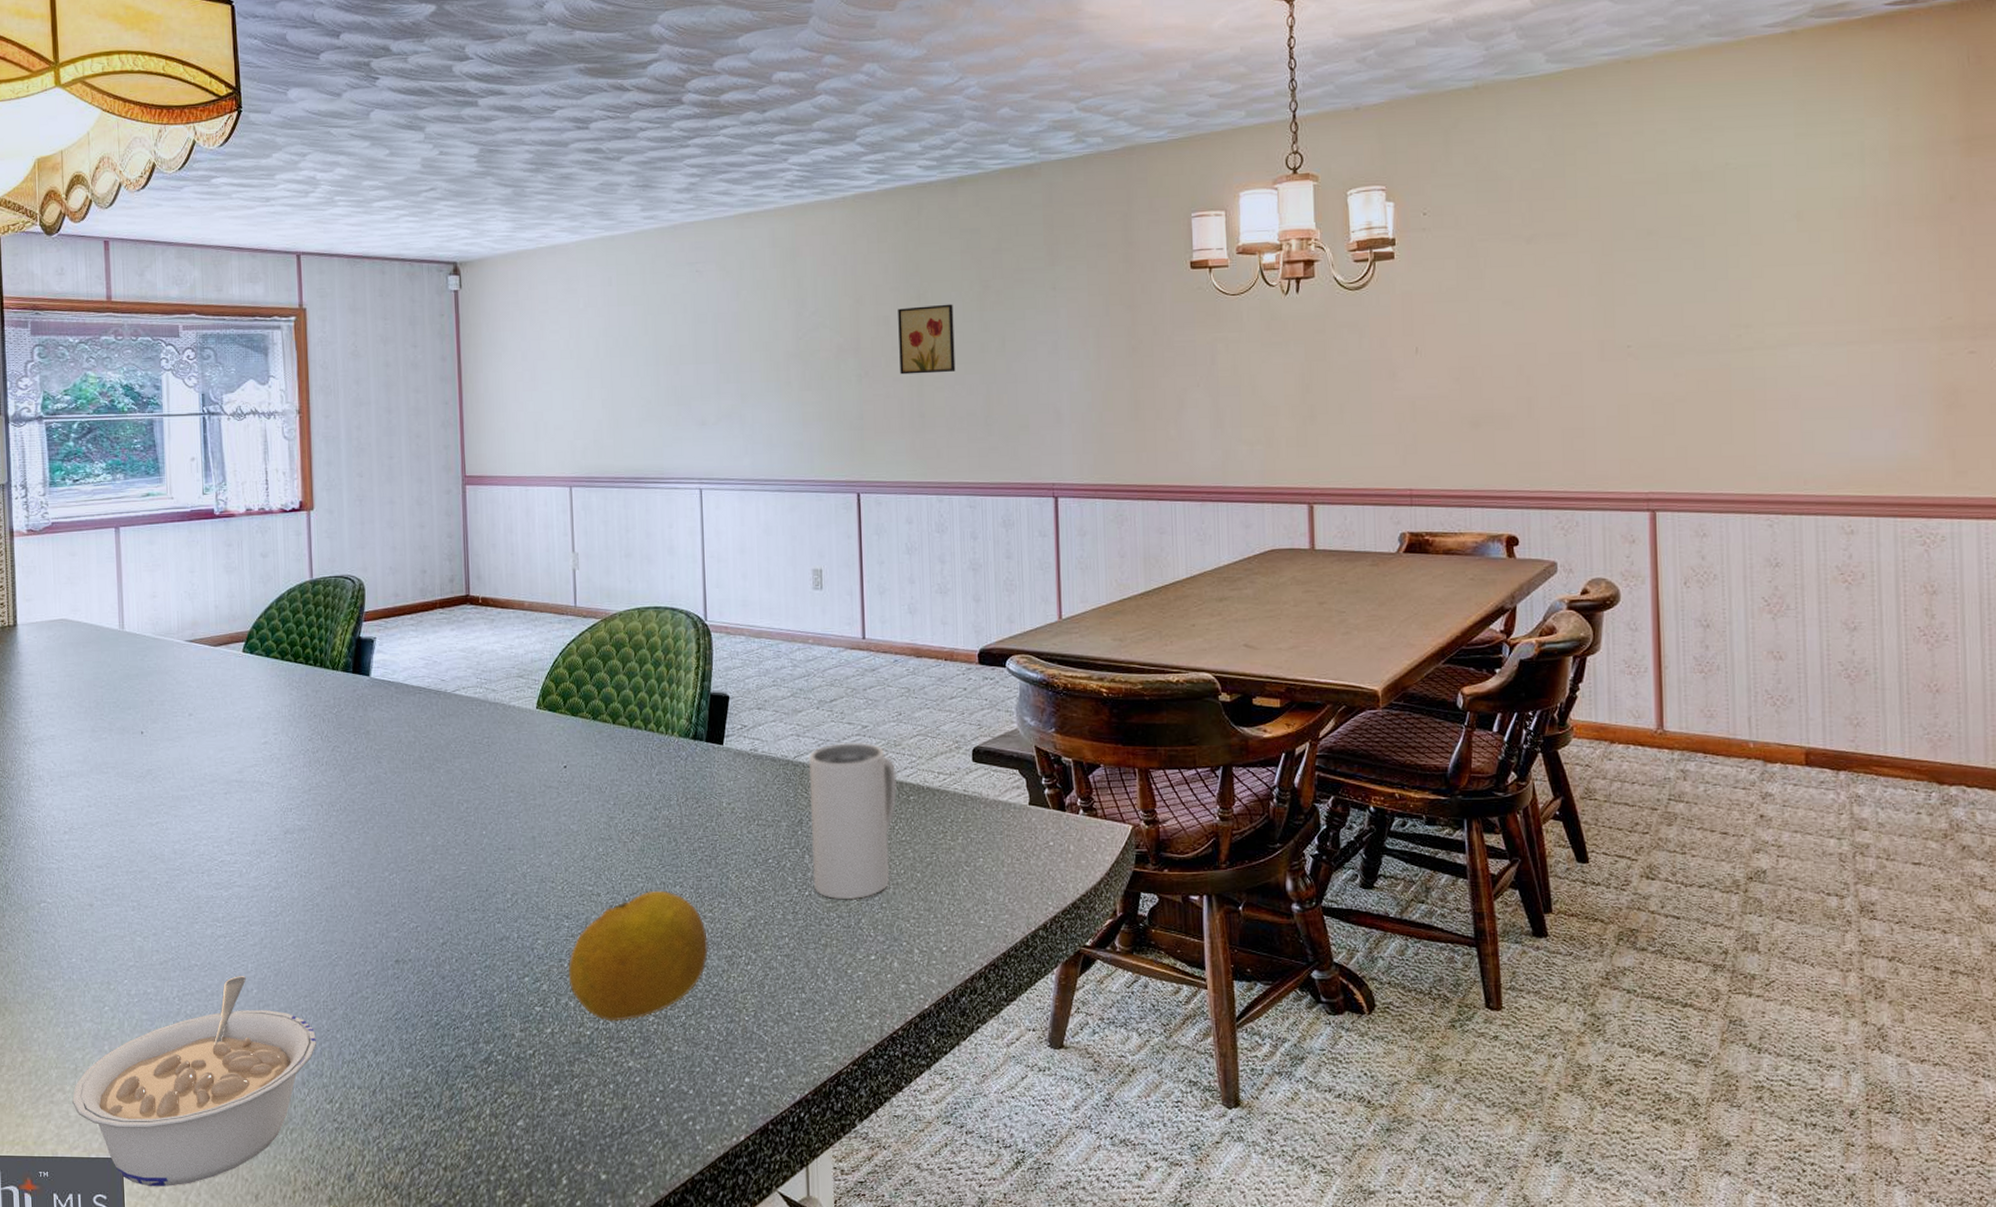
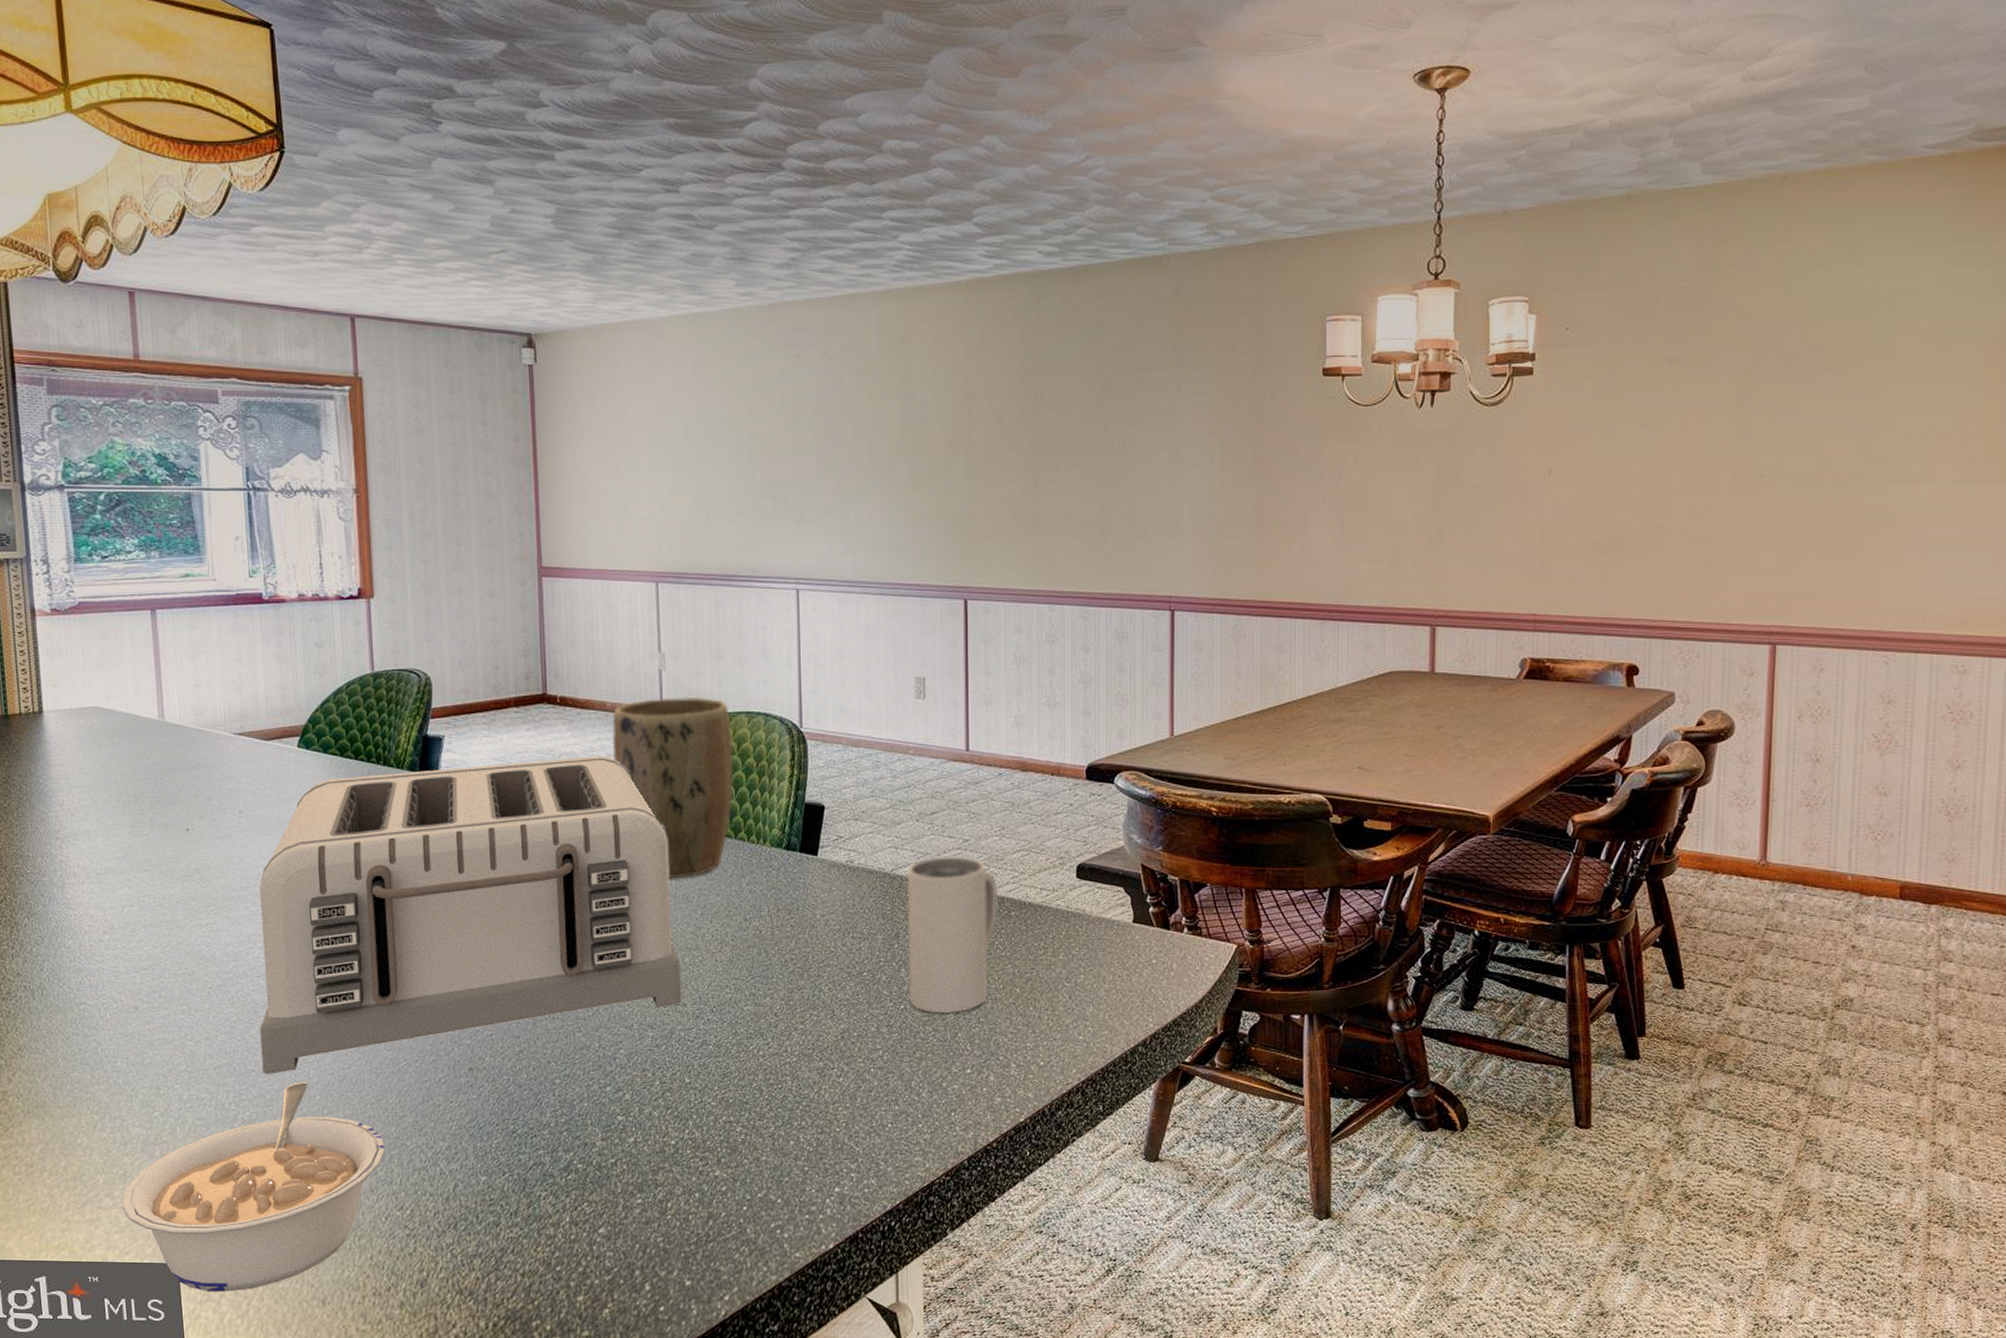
toaster: none [203,653,596,969] -> present [259,756,682,1074]
plant pot: none [529,594,643,770] -> present [612,696,734,879]
fruit: present [568,890,708,1021] -> none [652,1001,799,1131]
wall art: present [898,304,956,375] -> none [1013,402,1072,476]

